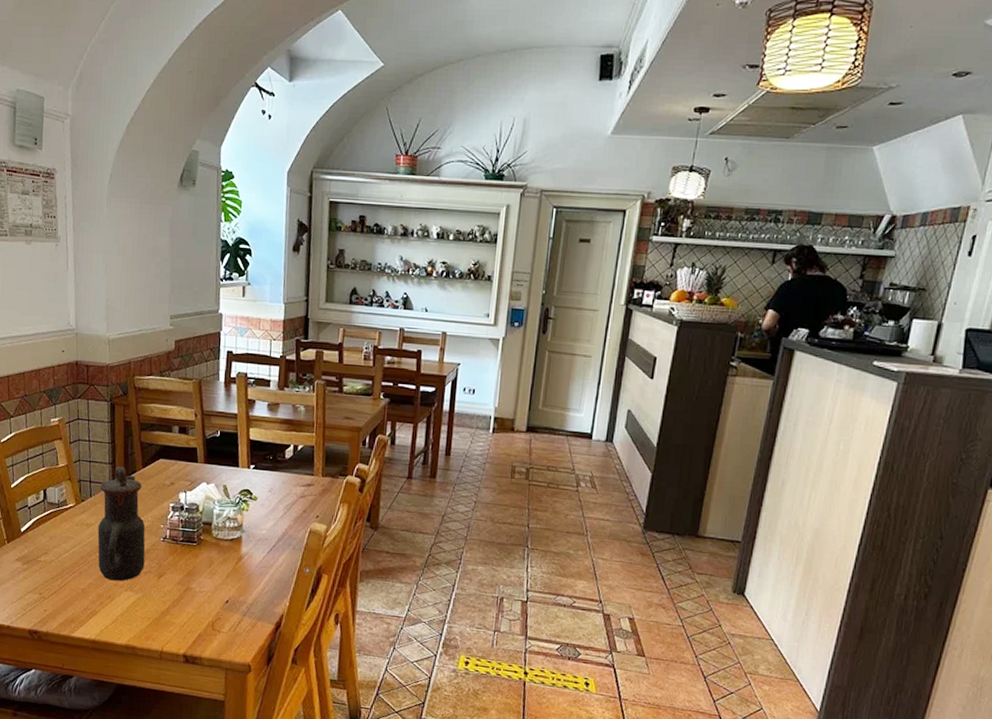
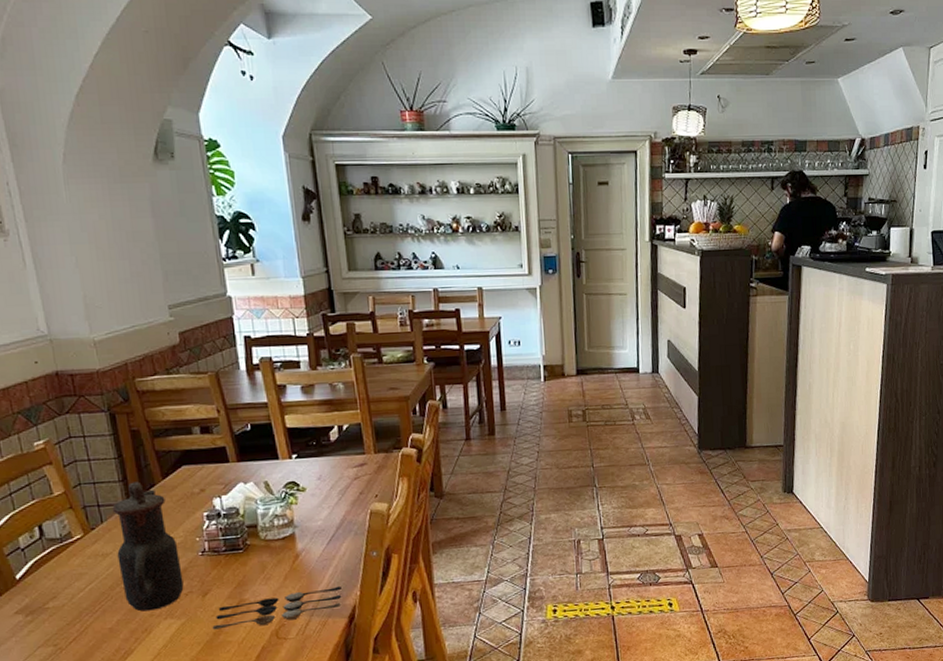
spoon: none [161,589,274,616] -> present [212,586,342,630]

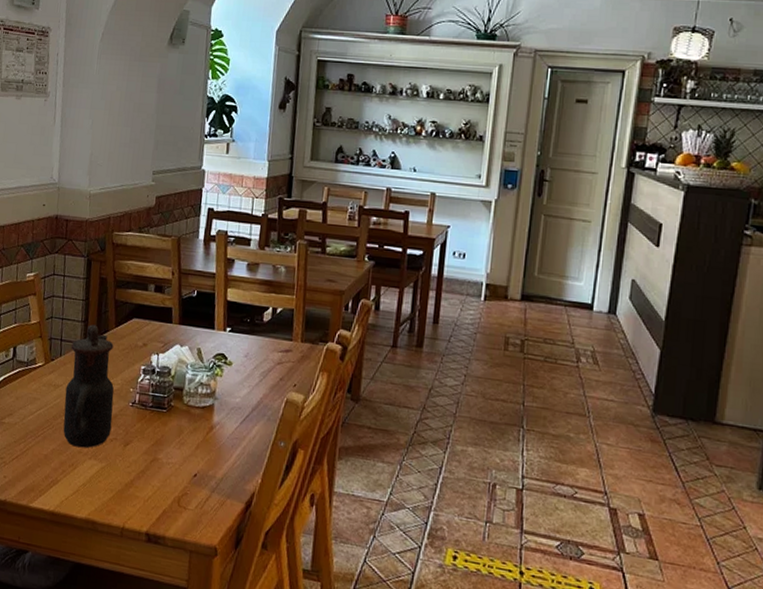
spoon: present [212,586,342,630] -> none [125,459,245,492]

